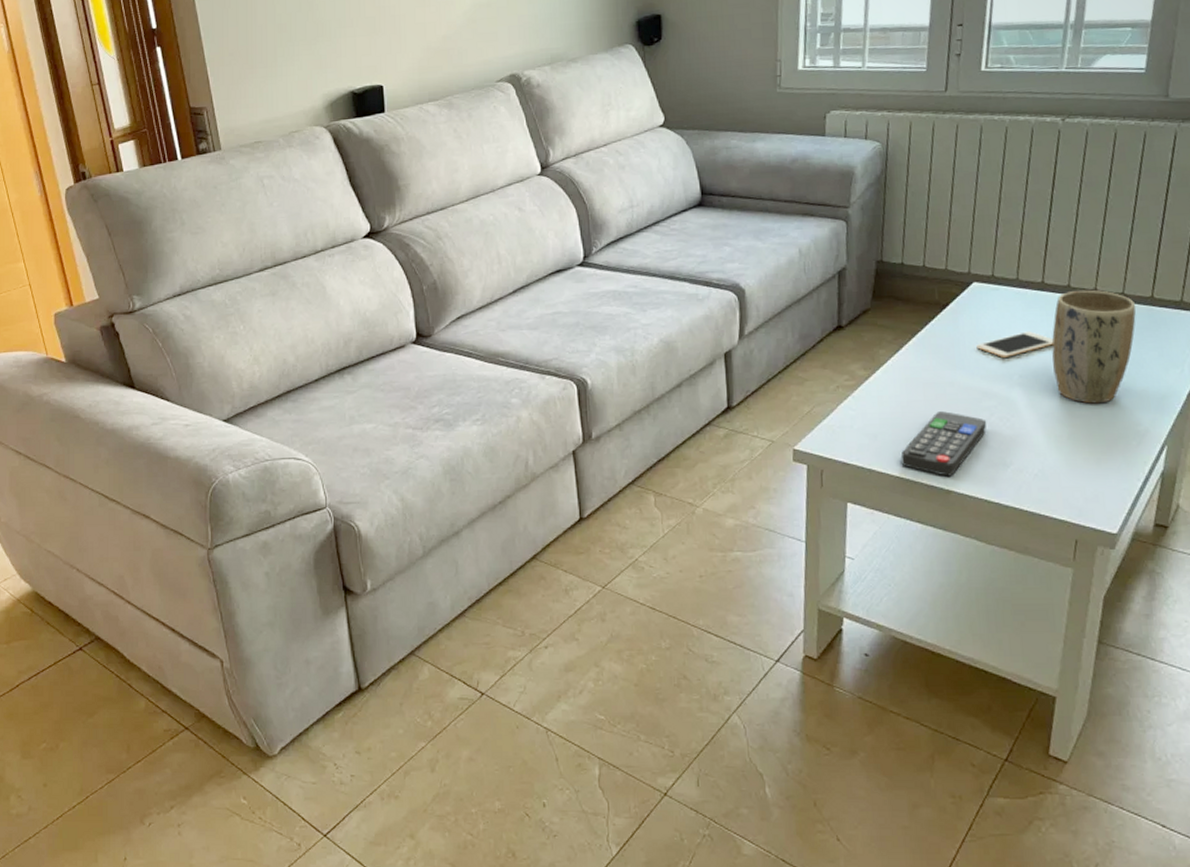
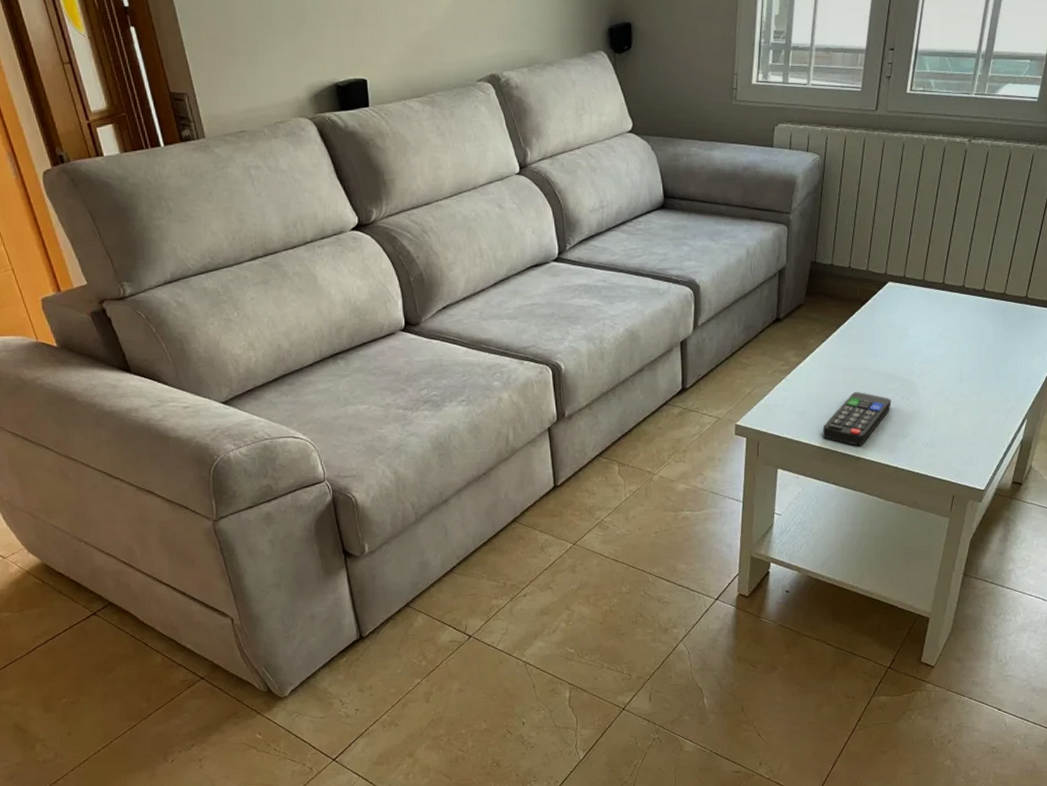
cell phone: present [976,331,1054,357] -> none [887,324,949,347]
plant pot: present [1051,290,1136,404] -> none [946,290,1014,385]

